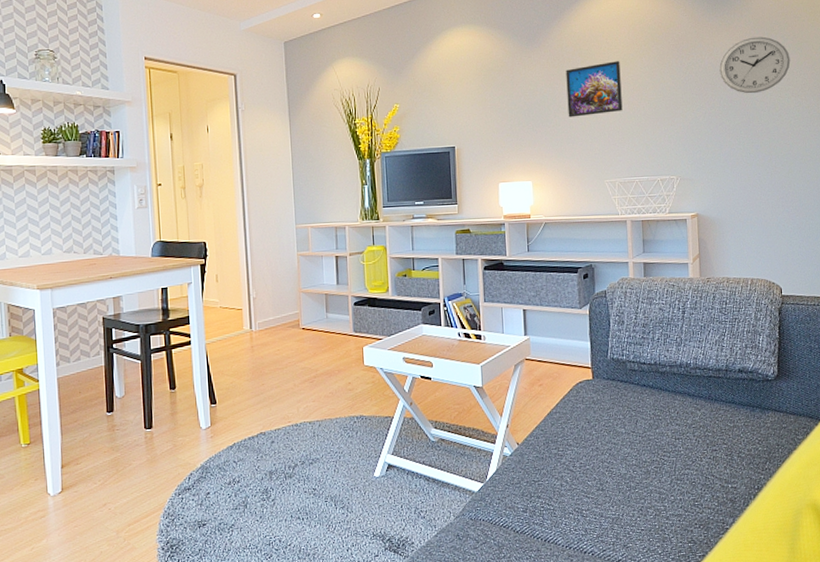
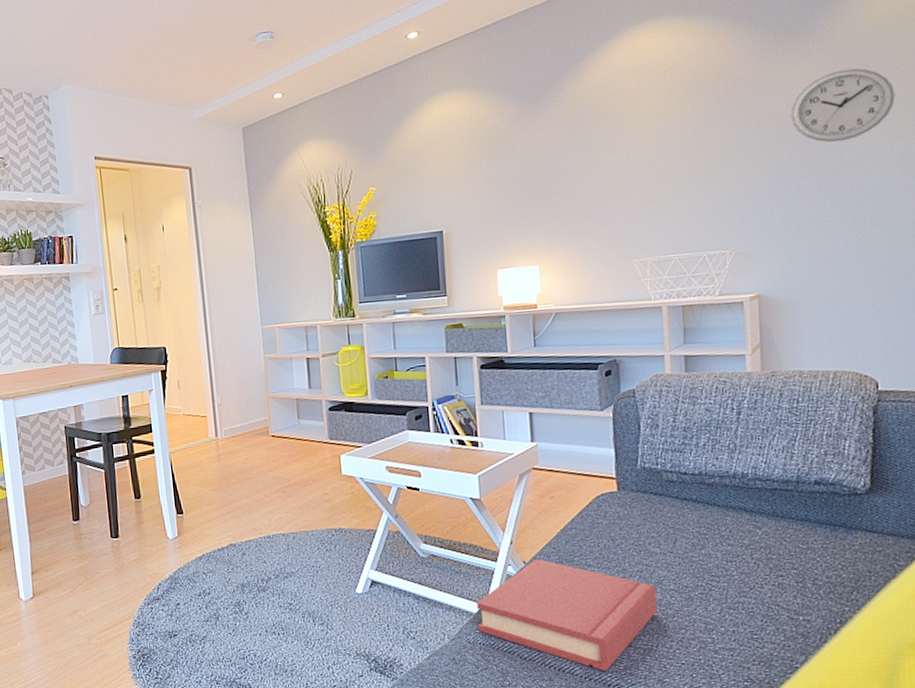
hardback book: none [478,440,623,540] -> present [476,558,657,672]
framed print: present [566,61,623,118] -> none [581,116,656,188]

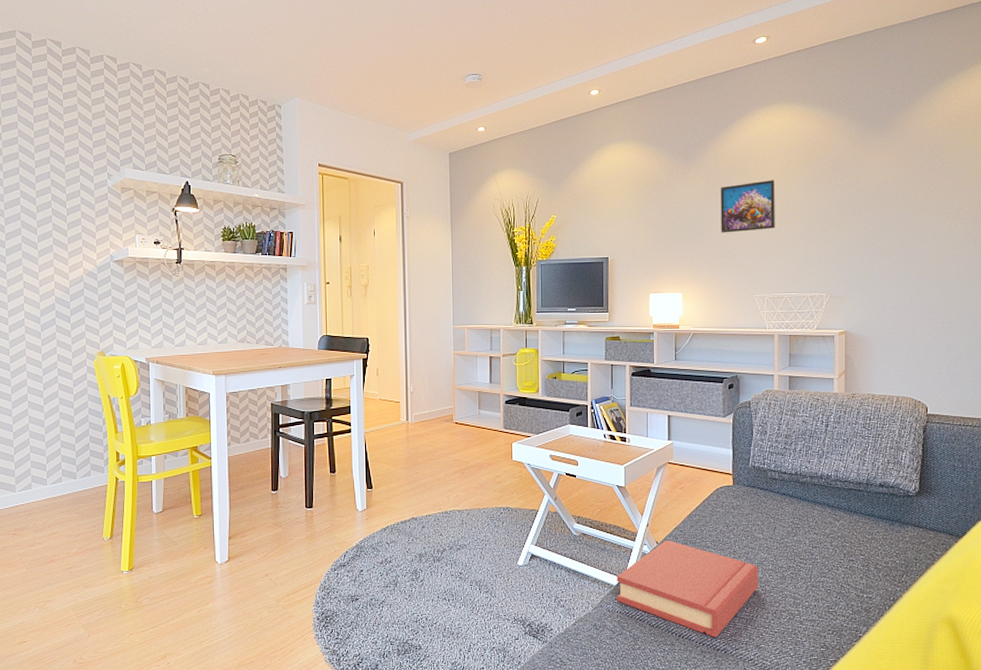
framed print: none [581,116,656,188] -> present [720,180,775,233]
wall clock: present [790,68,895,143] -> none [875,160,948,216]

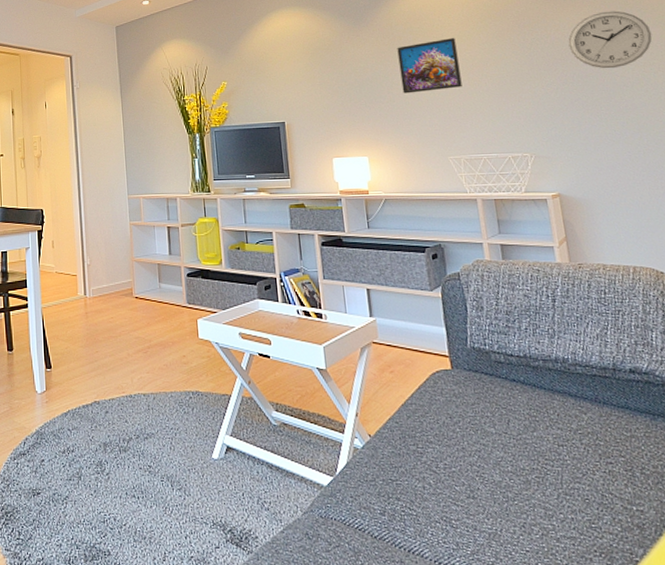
hardback book: present [617,539,758,638] -> none [327,432,498,556]
wall clock: none [875,160,948,216] -> present [568,11,652,69]

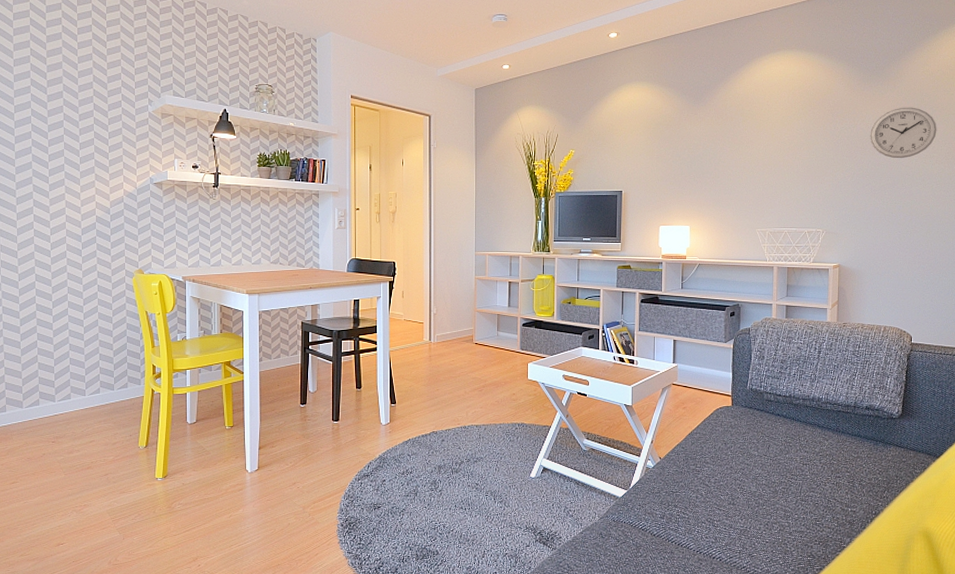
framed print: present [397,38,462,94] -> none [727,122,778,171]

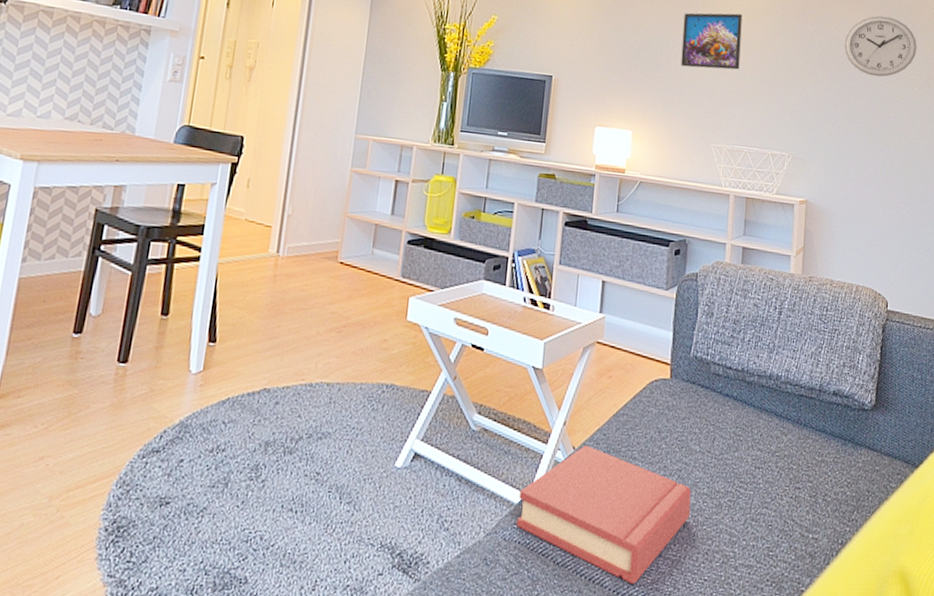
hardback book: none [622,455,753,547] -> present [516,444,691,585]
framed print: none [727,122,778,171] -> present [681,12,742,70]

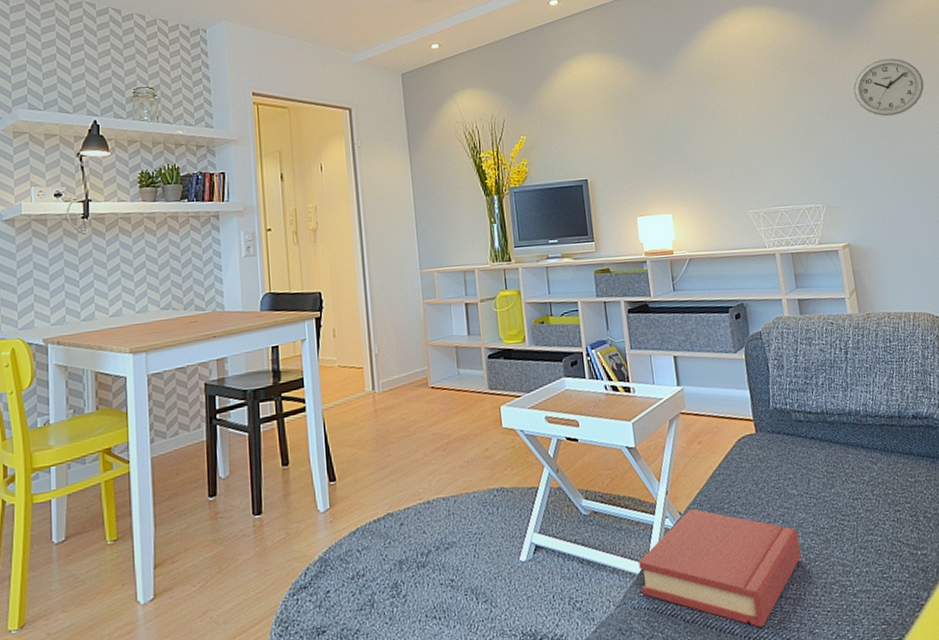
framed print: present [681,12,742,70] -> none [697,86,760,146]

